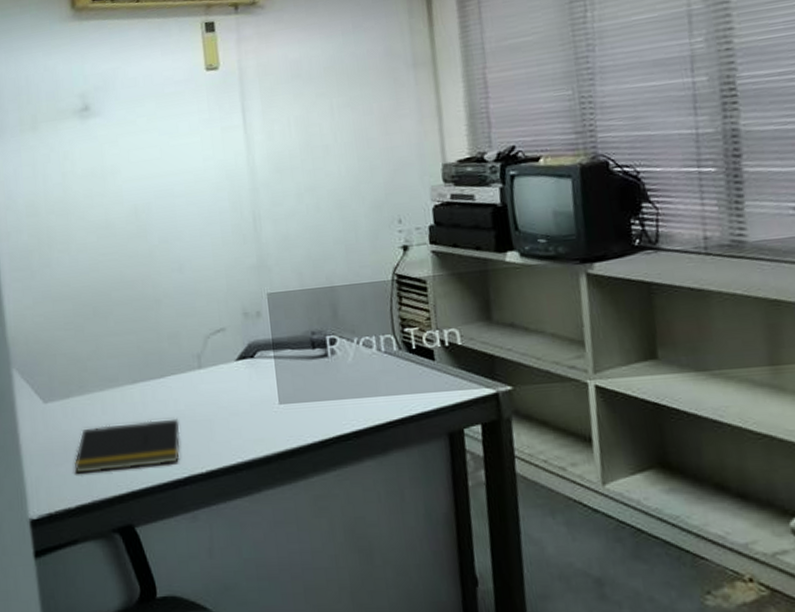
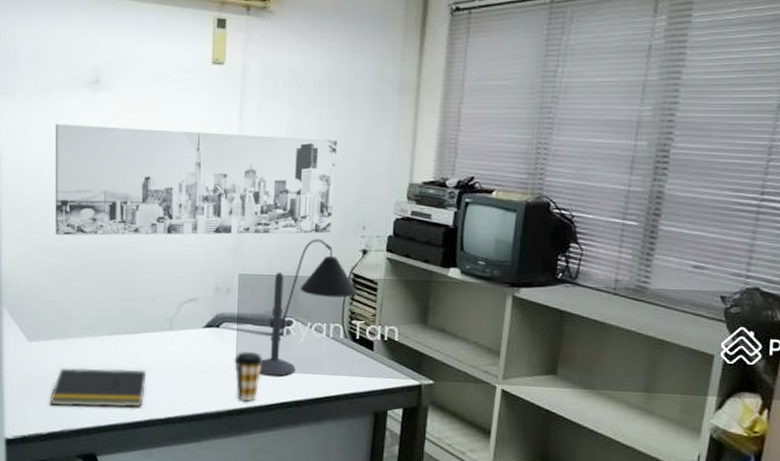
wall art: none [47,129,363,280] -> present [54,124,338,236]
coffee cup: none [276,380,310,439] -> present [234,351,264,401]
desk lamp: none [306,240,405,406] -> present [259,238,358,376]

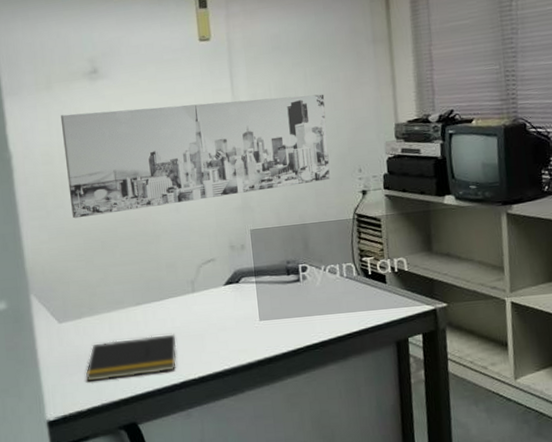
coffee cup: present [234,351,264,401] -> none [257,300,285,349]
desk lamp: present [259,238,358,376] -> none [282,186,364,322]

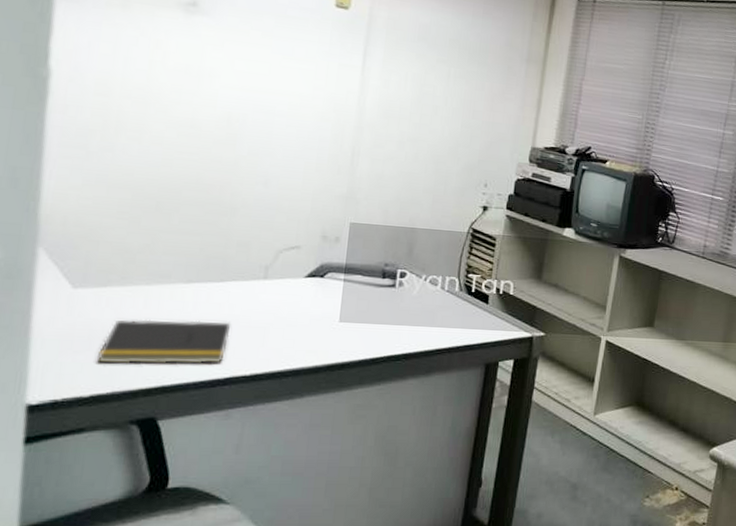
wall art: present [60,94,330,219] -> none [123,42,465,188]

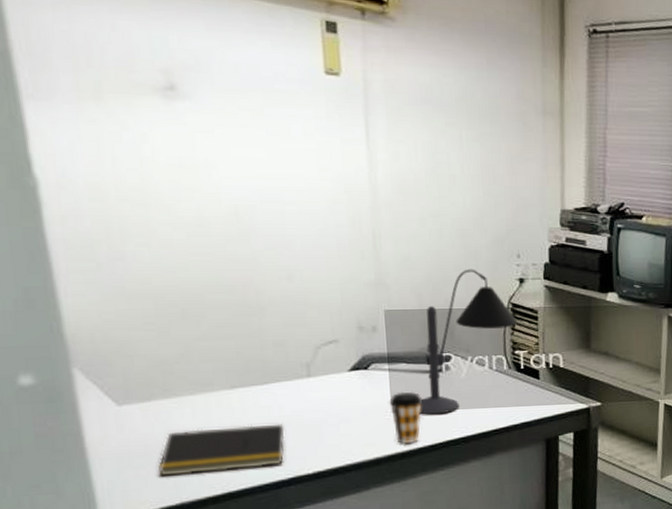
coffee cup: none [338,302,372,354] -> present [389,391,423,444]
desk lamp: none [366,192,476,329] -> present [419,269,518,415]

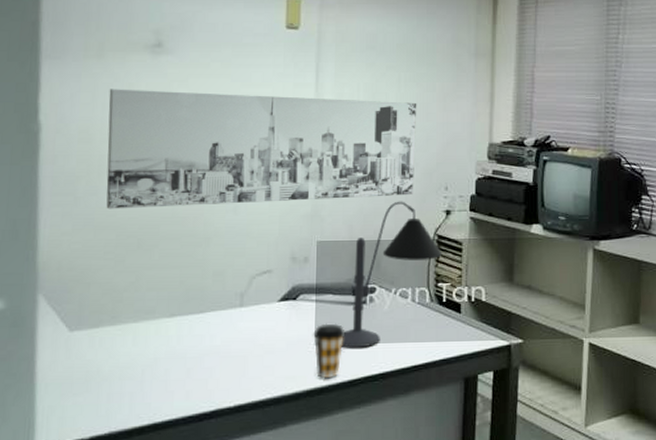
wall art: none [117,138,484,277] -> present [106,89,417,209]
notepad: present [159,423,285,477] -> none [95,353,213,404]

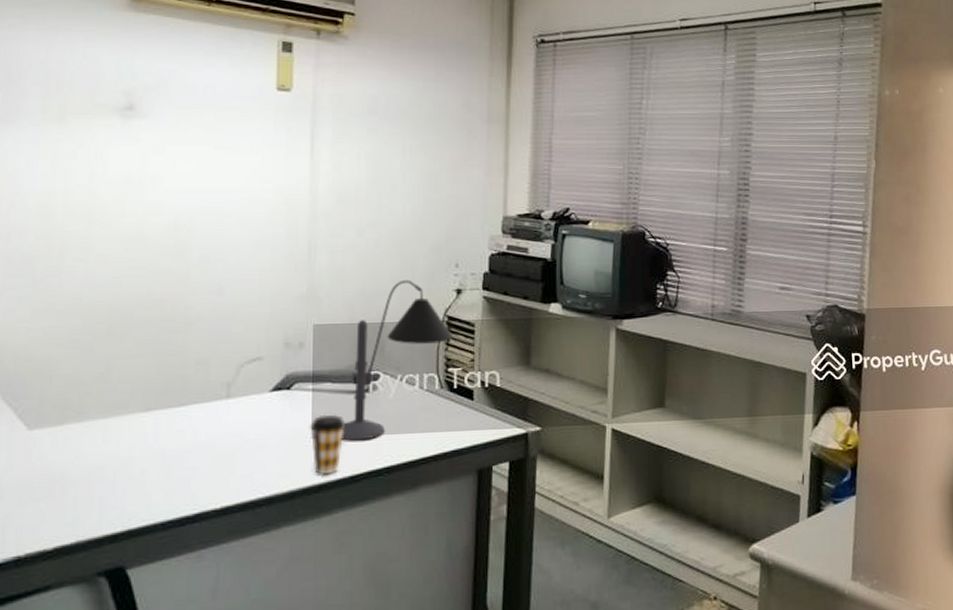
wall art: present [106,89,417,209] -> none [70,157,424,292]

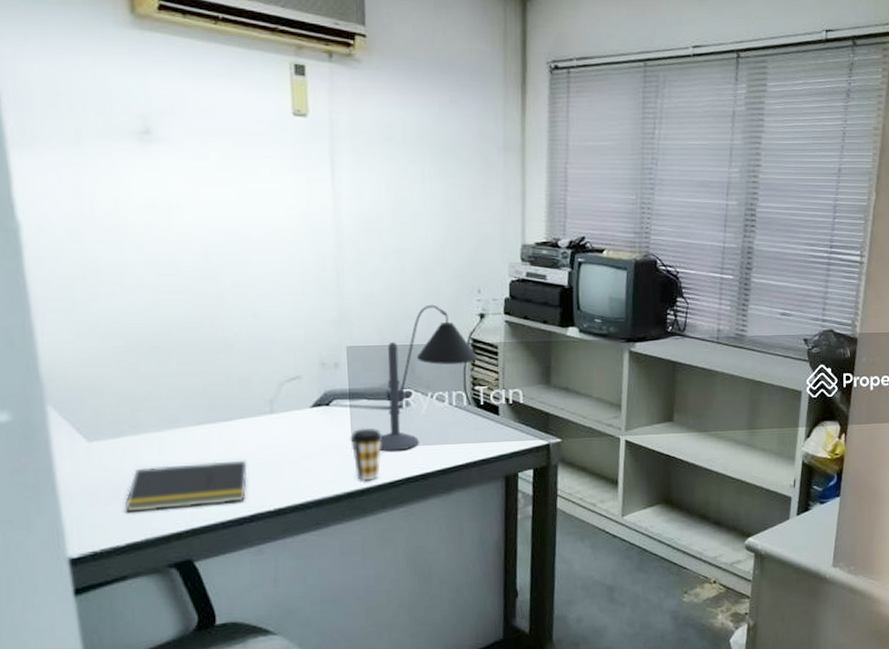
notepad: none [59,450,196,511] -> present [125,460,248,512]

